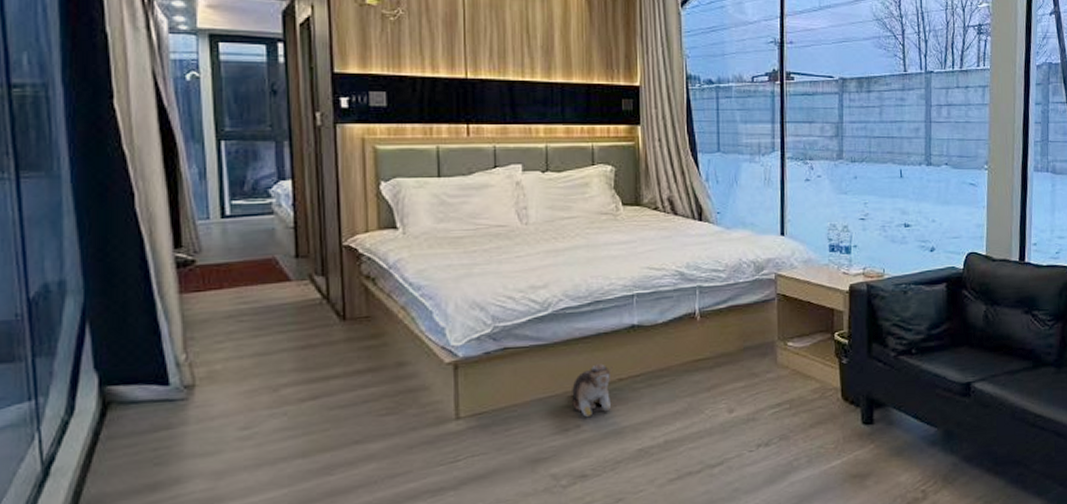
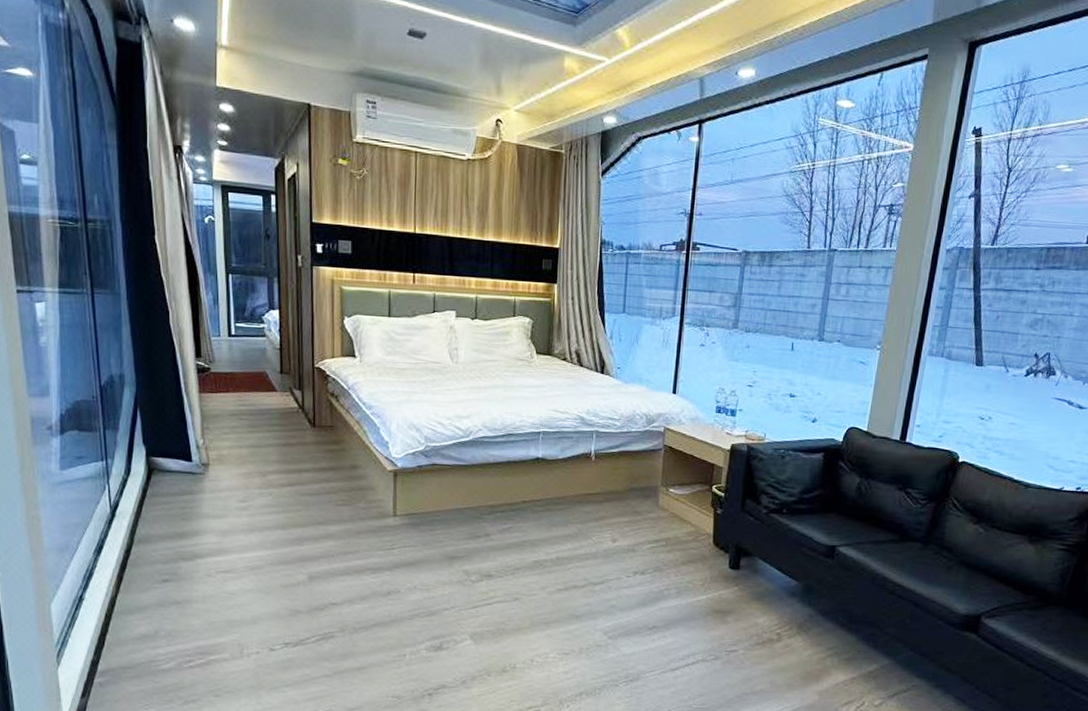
plush toy: present [572,363,613,418] -> none [484,486,519,529]

